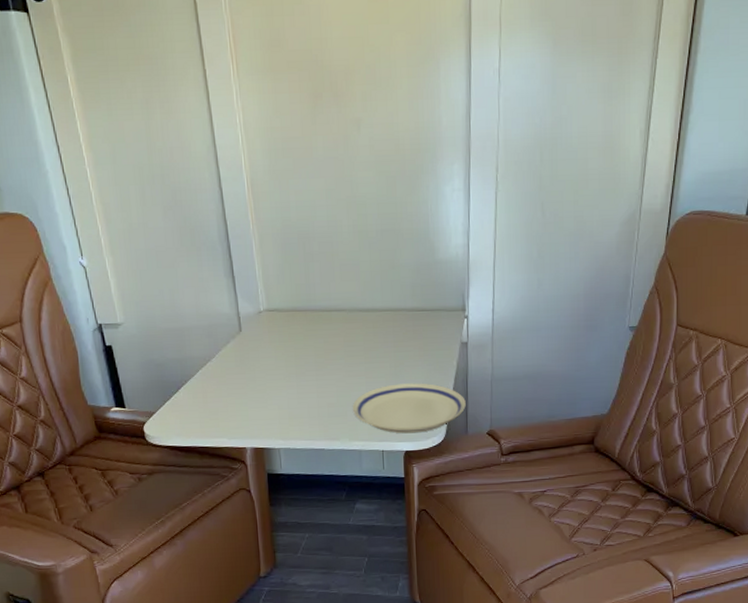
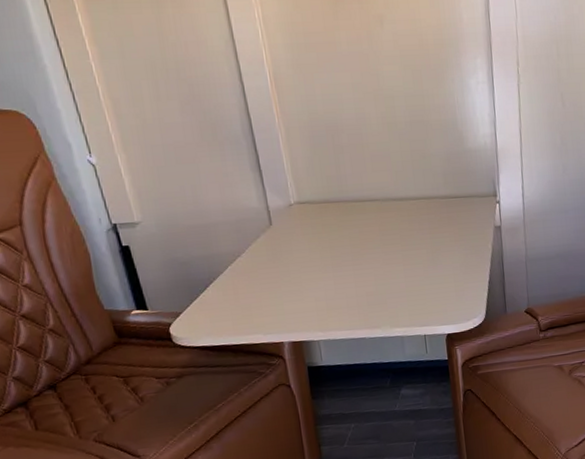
plate: present [352,383,466,434] -> none [391,267,503,317]

